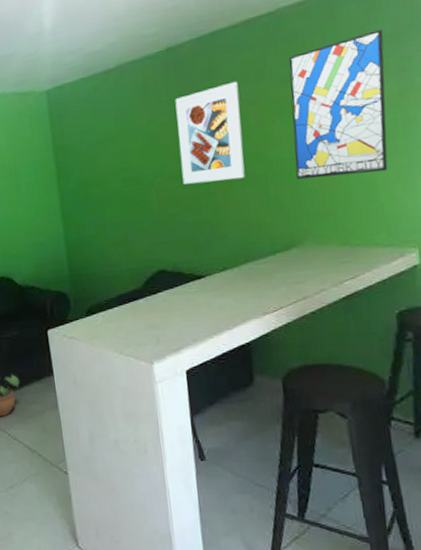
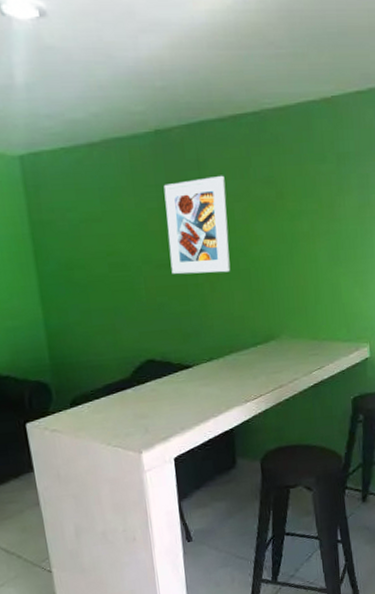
wall art: present [289,29,388,180] -> none [270,146,349,278]

